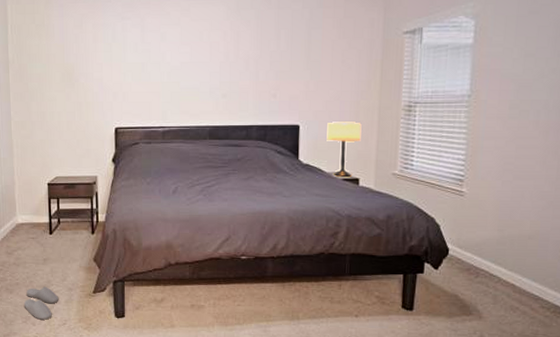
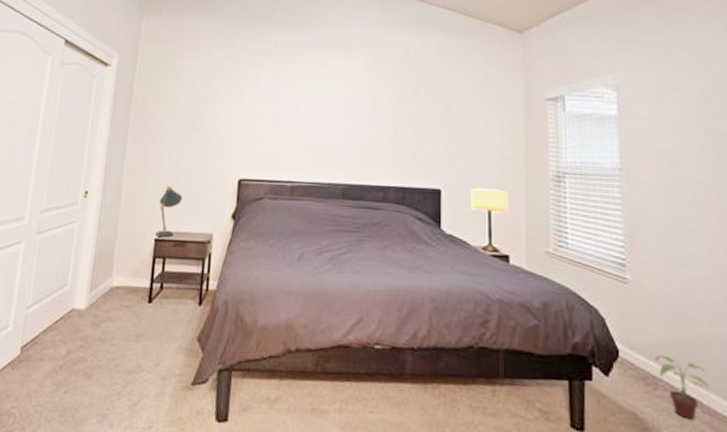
slippers: present [23,286,59,320] -> none [102,371,149,420]
desk lamp: none [47,137,67,182] -> present [155,185,183,238]
potted plant: none [479,251,525,298] -> present [655,354,711,420]

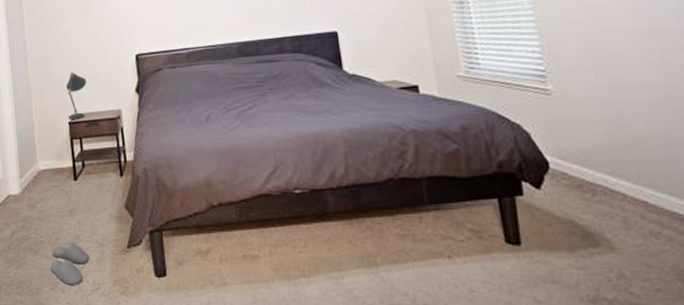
slippers: none [102,371,149,420] -> present [50,242,90,285]
table lamp: present [471,189,509,253] -> none [369,22,411,85]
potted plant: present [655,354,711,420] -> none [589,160,657,221]

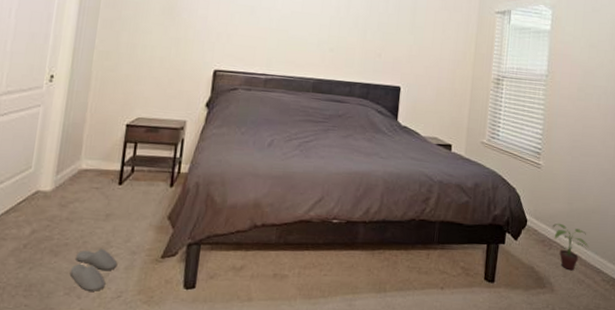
desk lamp: present [65,71,87,121] -> none [127,73,156,124]
potted plant: none [589,160,657,221] -> present [553,223,589,271]

